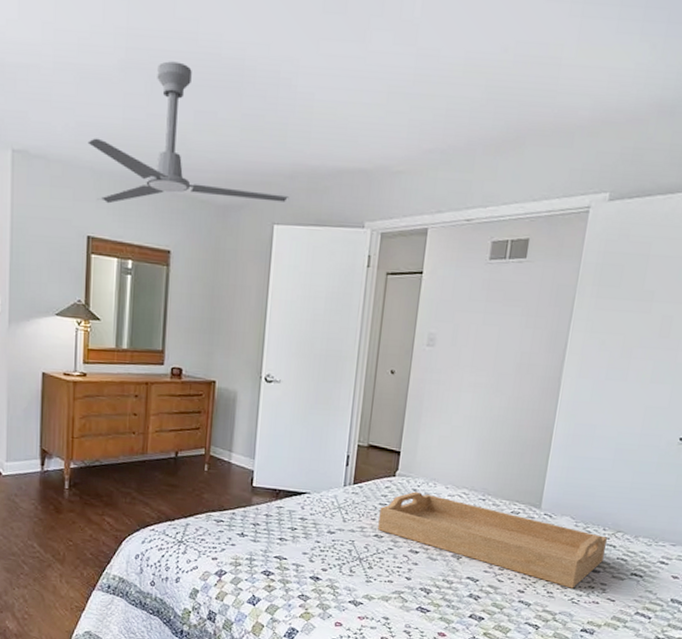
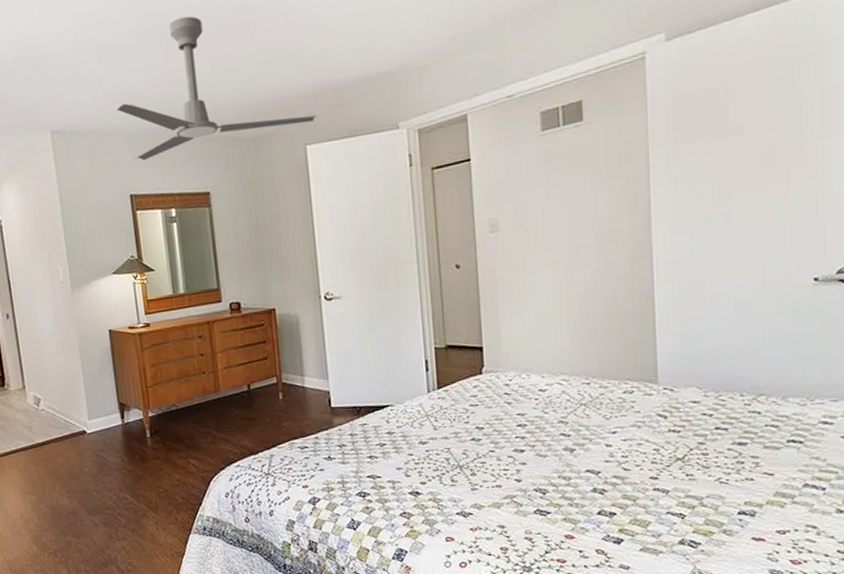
serving tray: present [378,491,607,589] -> none [472,386,748,467]

